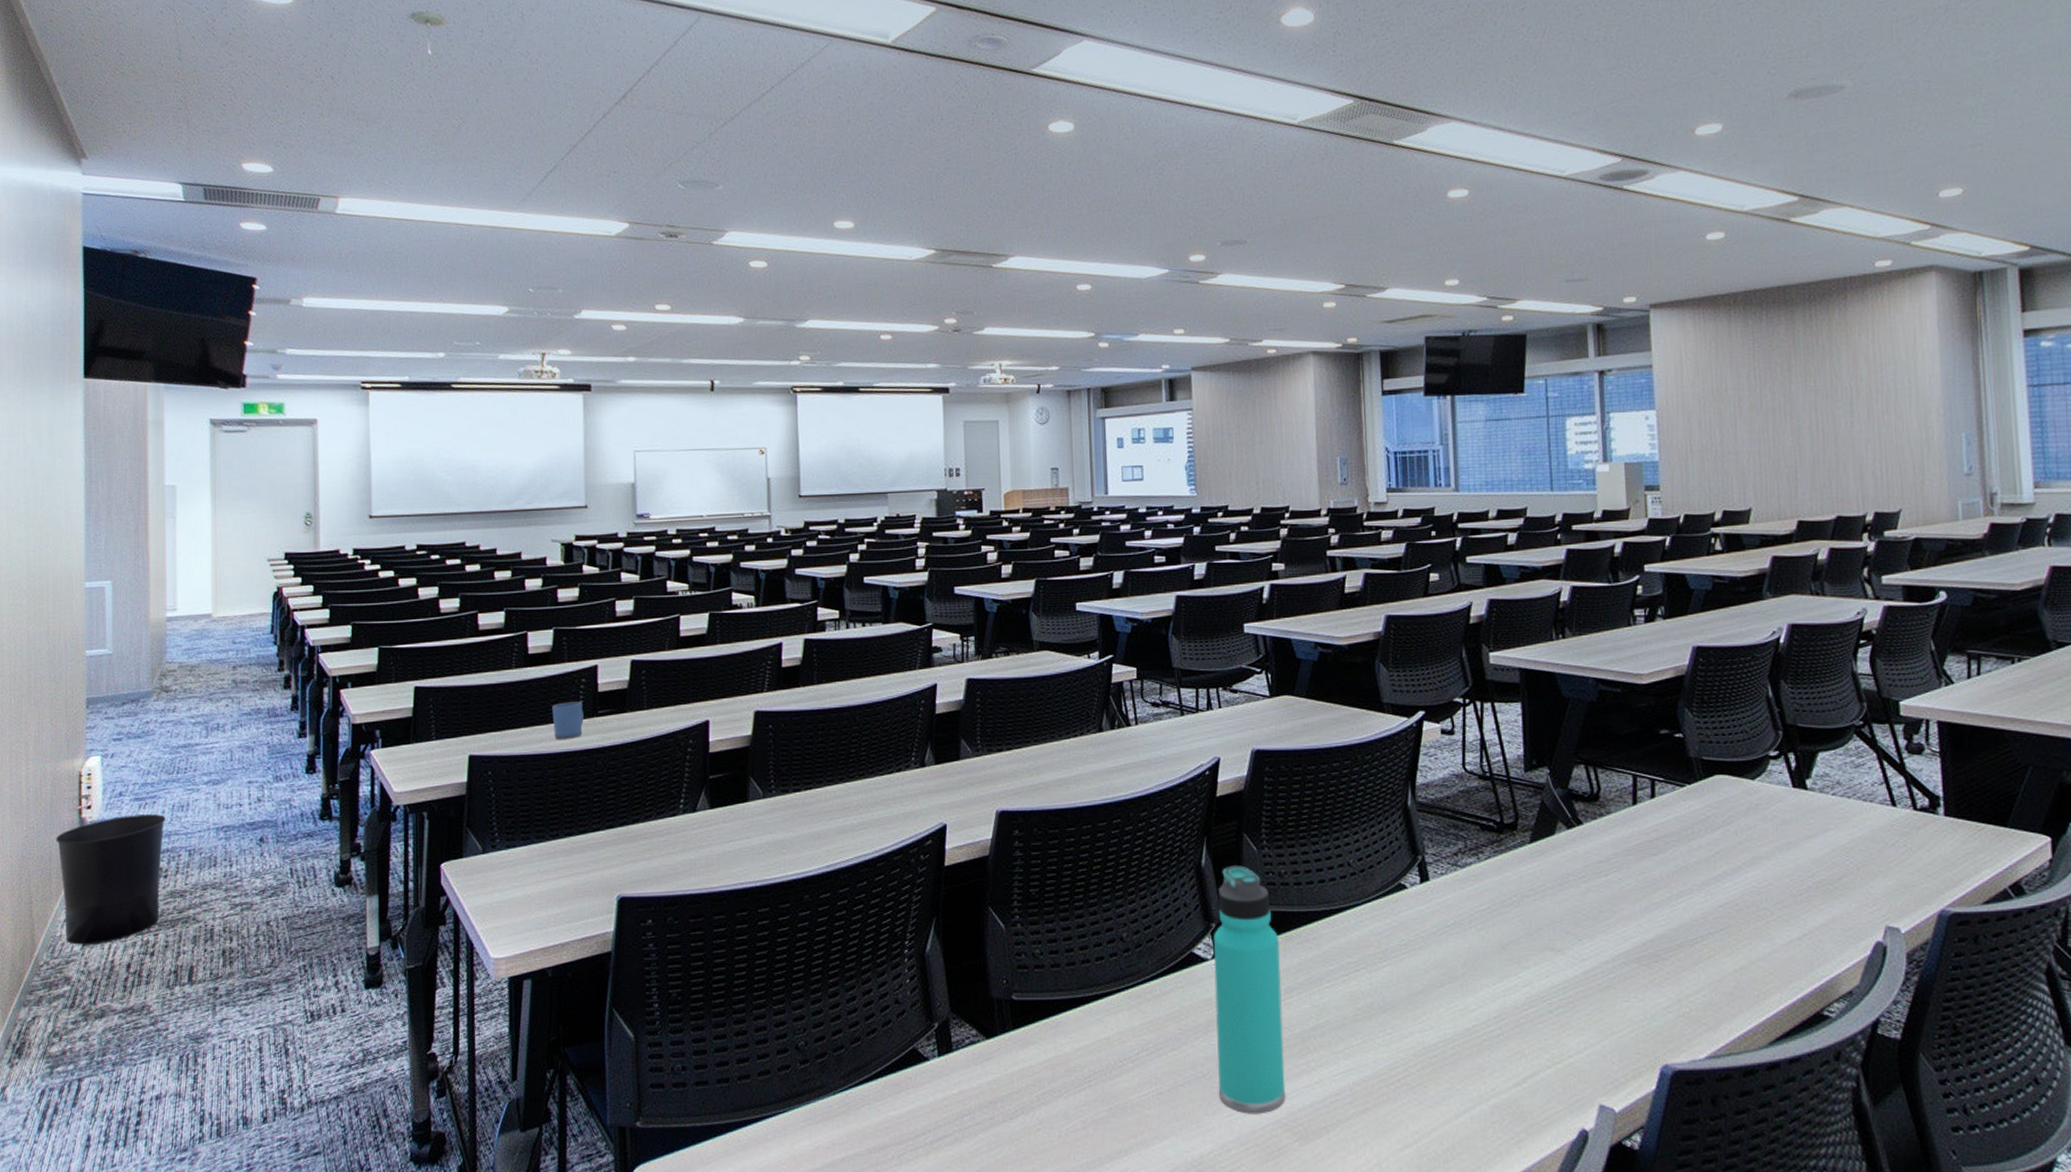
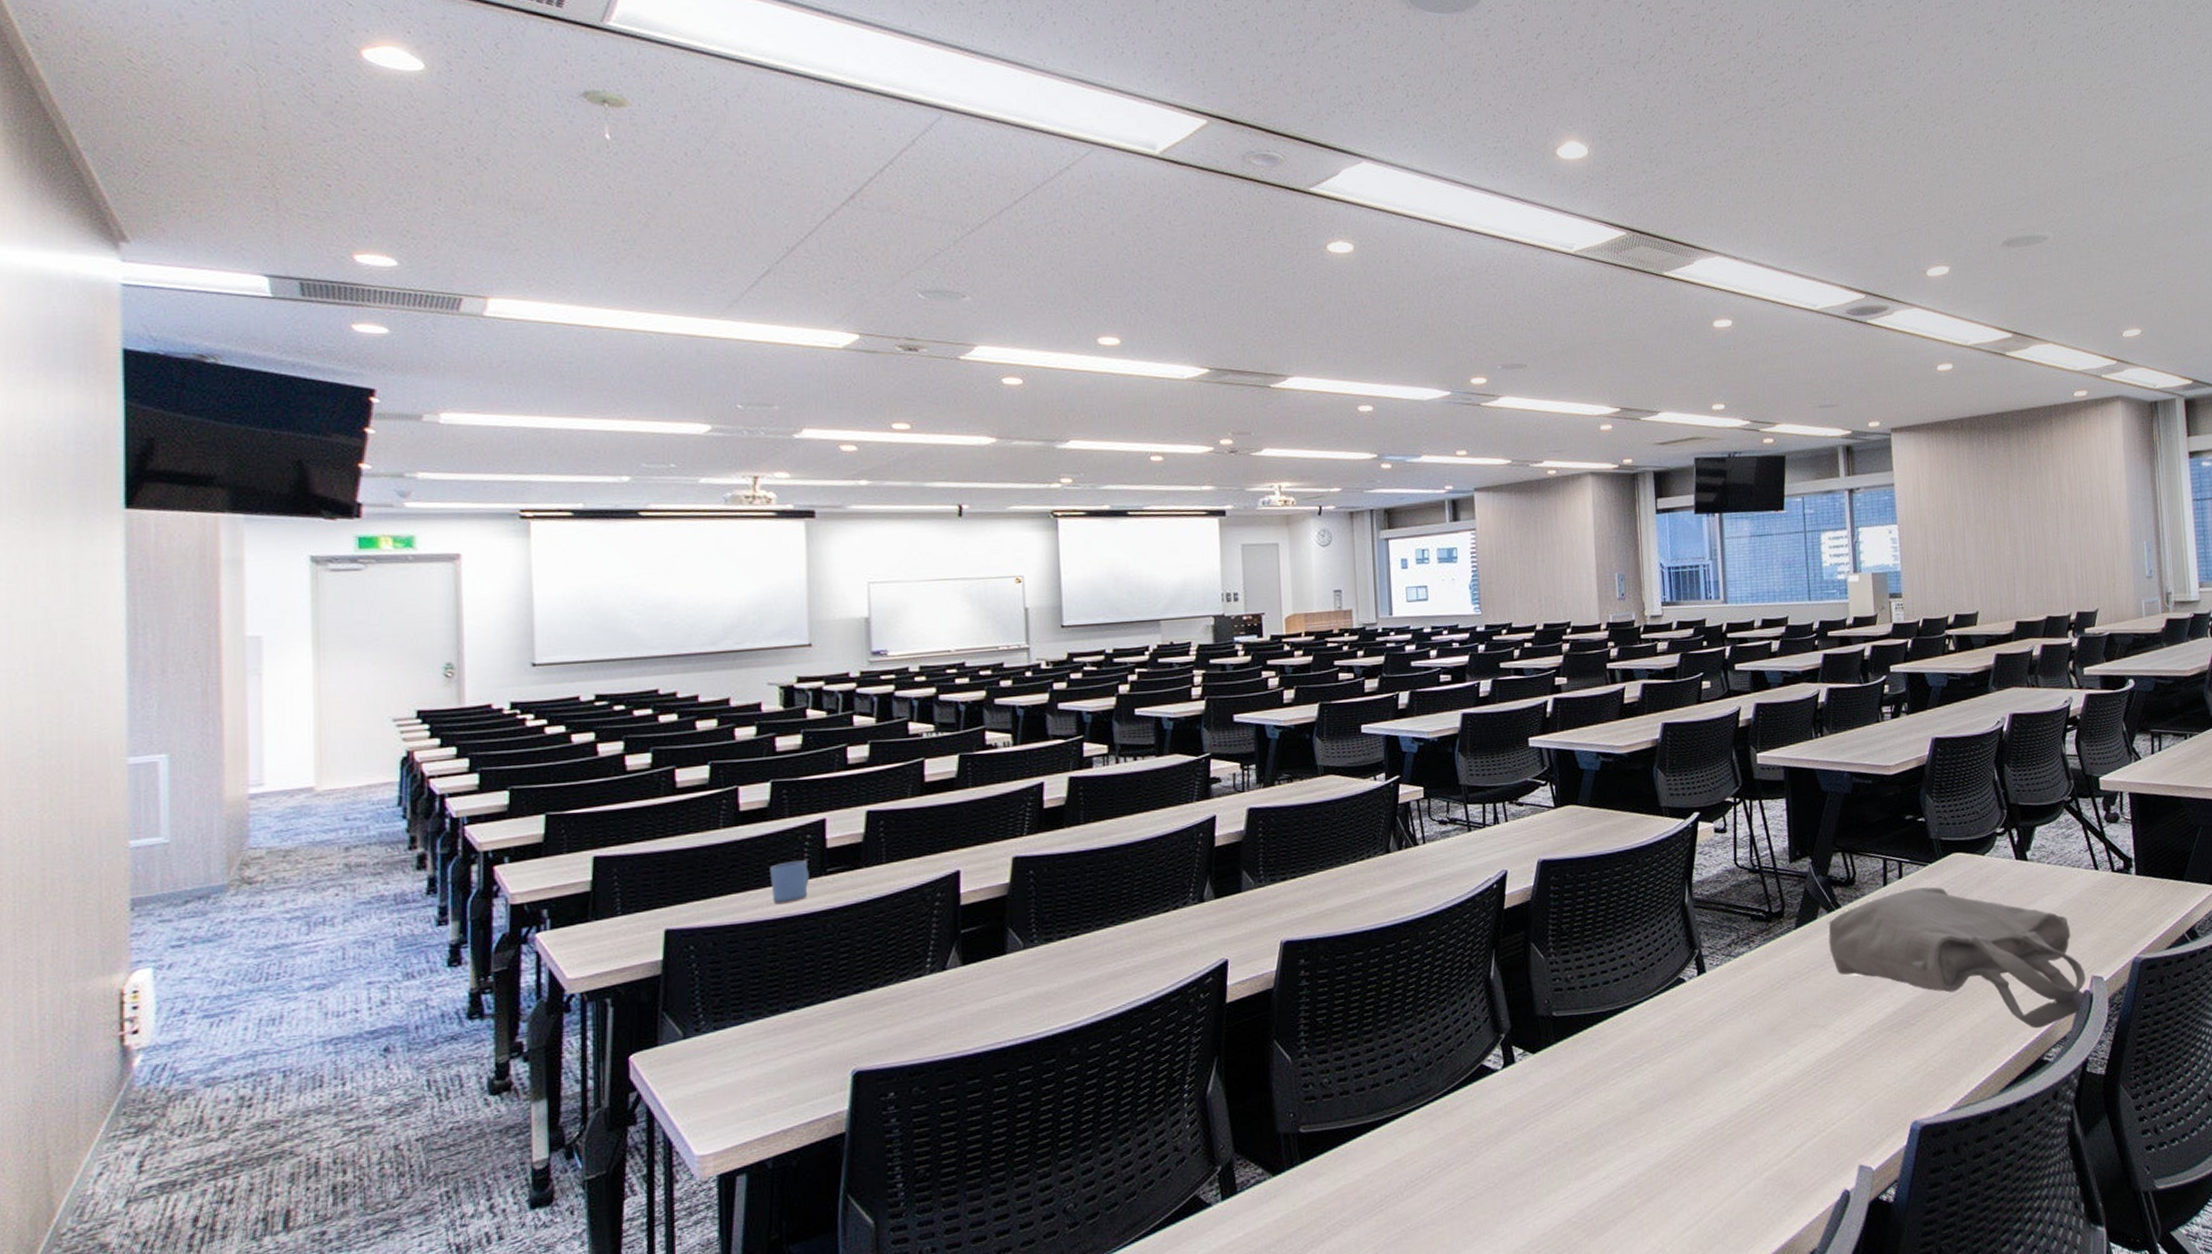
waste bin: present [55,814,166,945] -> none [84,1032,249,1202]
thermos bottle: present [1213,865,1286,1113] -> none [1502,974,1575,1217]
tote bag: none [1568,810,1879,979] -> present [1828,887,2086,1029]

